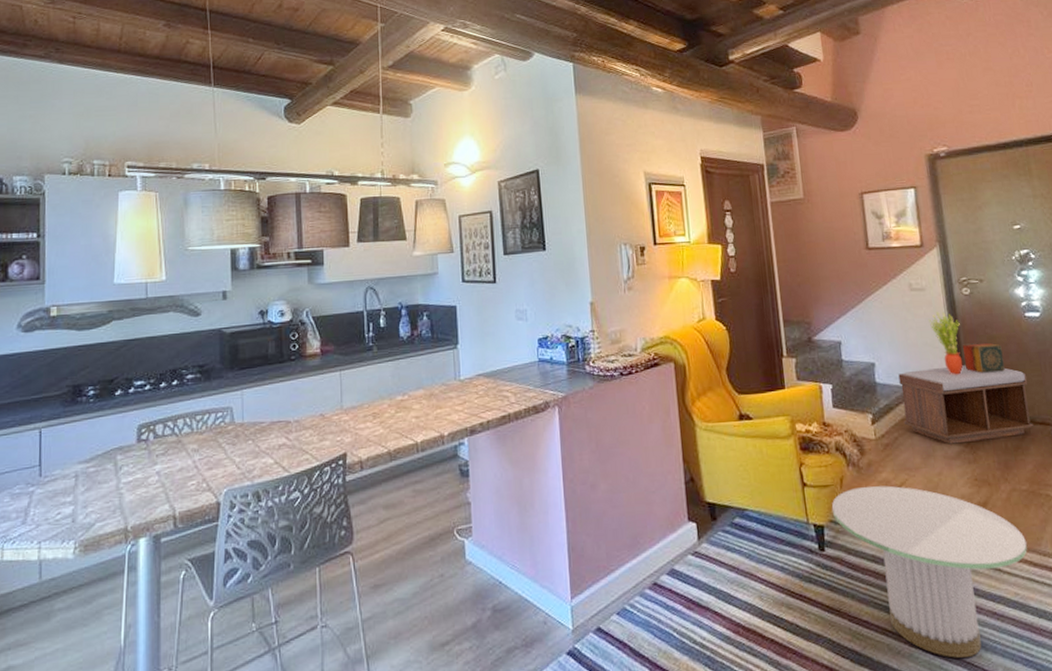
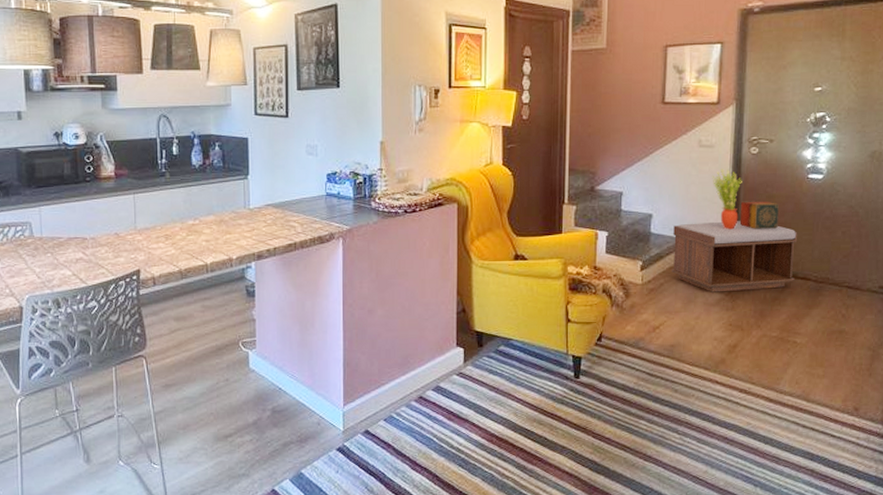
side table: present [831,485,1027,658] -> none [591,326,766,472]

